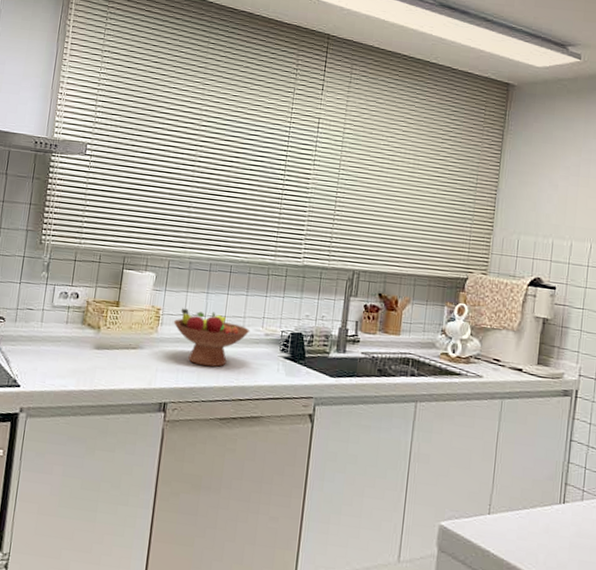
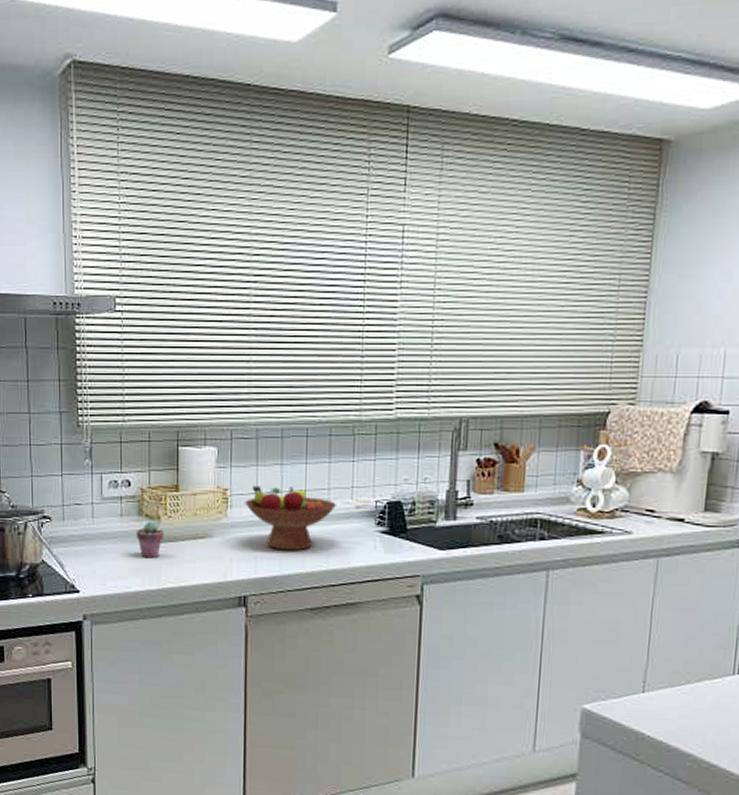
potted succulent: none [77,329,102,363] -> present [136,520,164,559]

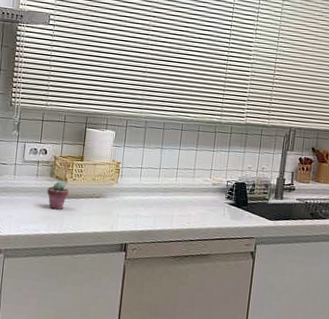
fruit bowl: present [244,485,337,551] -> none [131,162,200,213]

